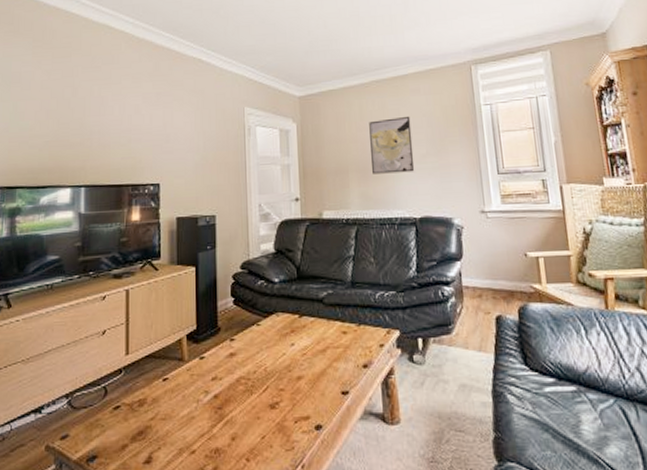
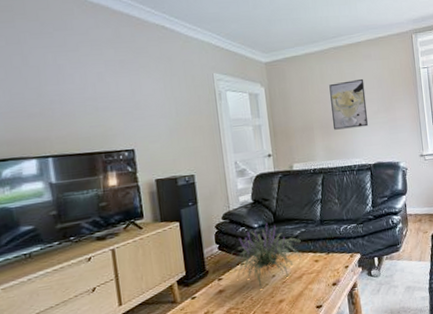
plant: none [244,278,327,359] -> present [229,223,302,289]

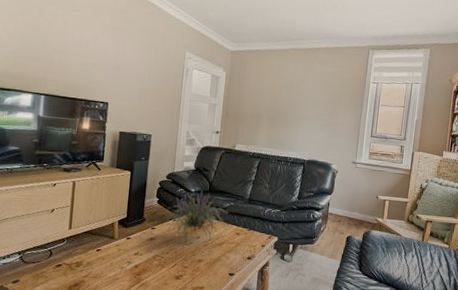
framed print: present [329,78,369,130] -> none [279,80,316,125]

